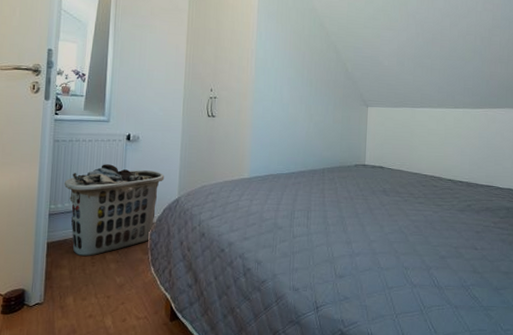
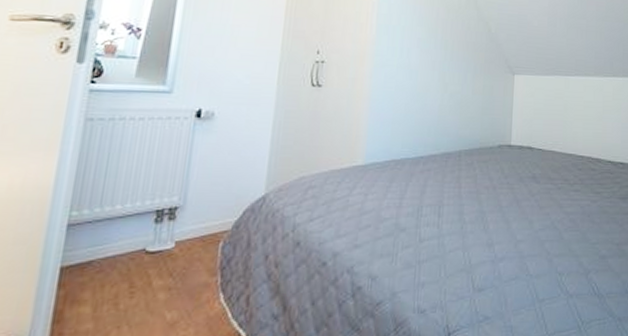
clothes hamper: present [64,164,165,257] -> none [96,151,248,285]

